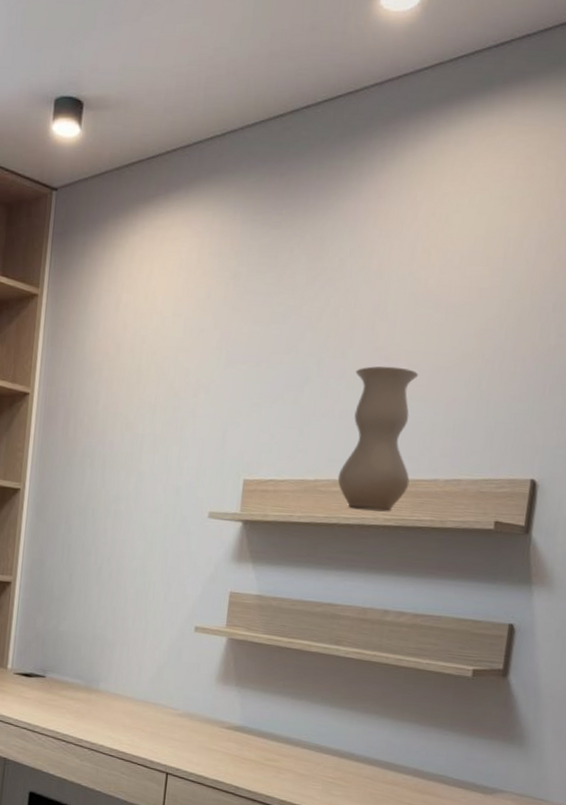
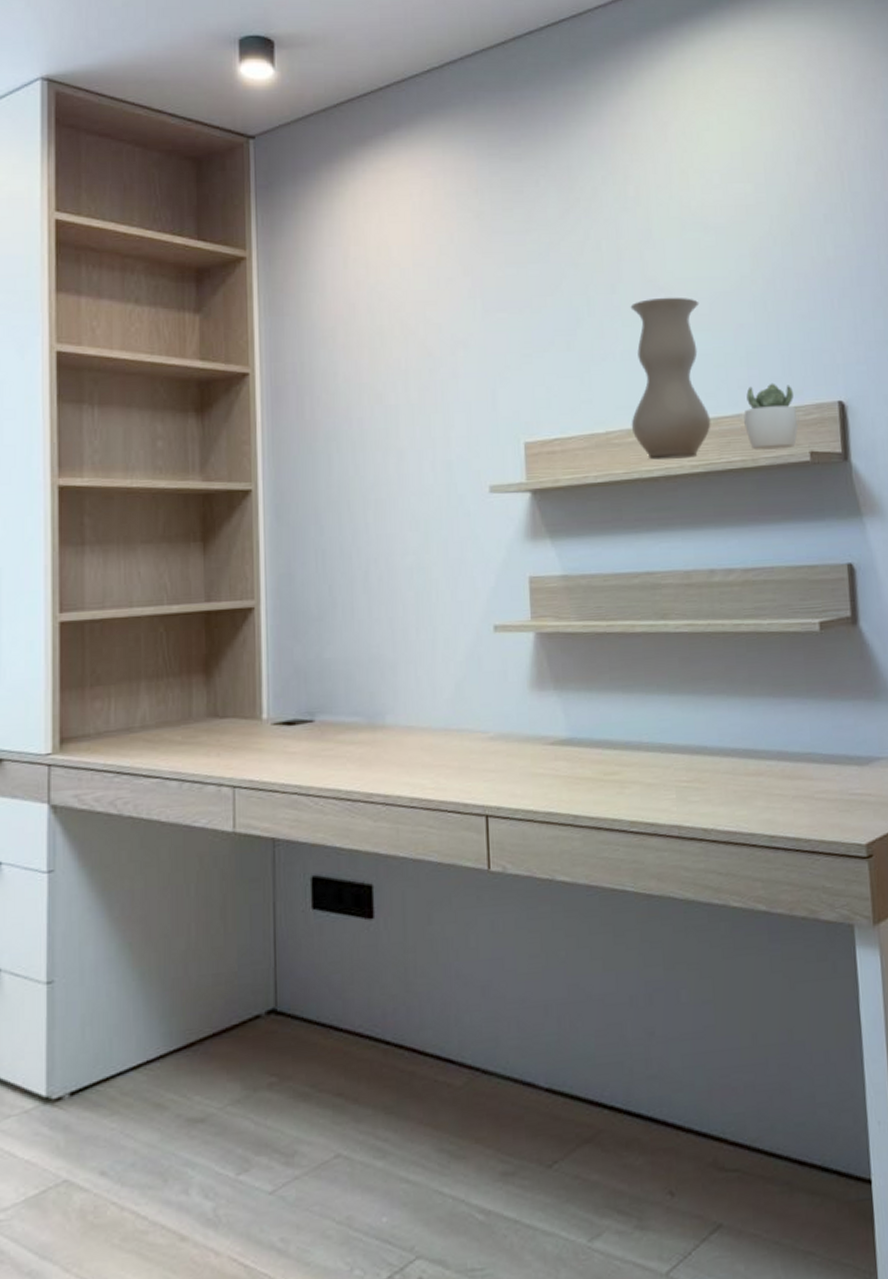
succulent plant: none [439,455,491,516] -> present [744,383,799,450]

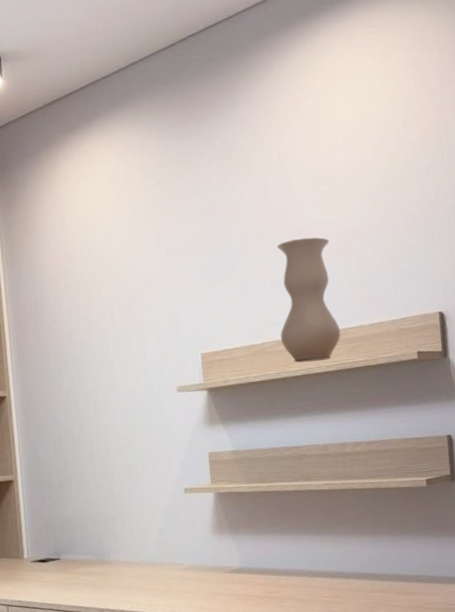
succulent plant: present [744,383,799,450] -> none [366,300,409,352]

